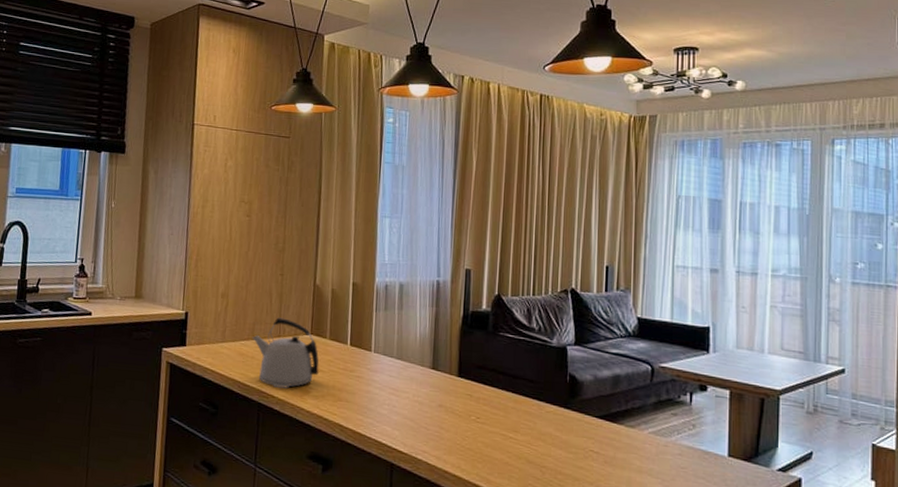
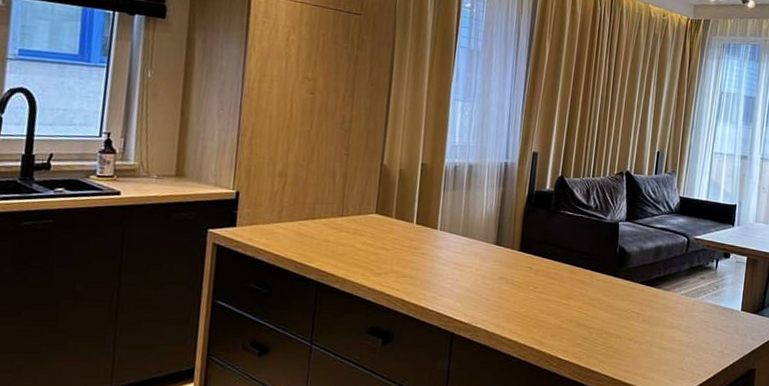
kettle: present [252,317,319,389] -> none [312,197,384,268]

